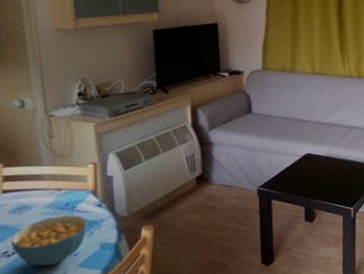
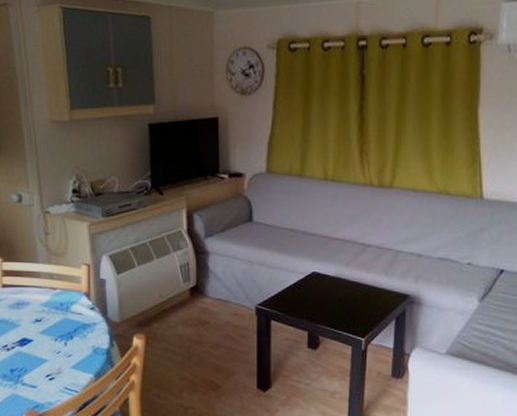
cereal bowl: present [10,215,88,266] -> none [10,315,82,364]

